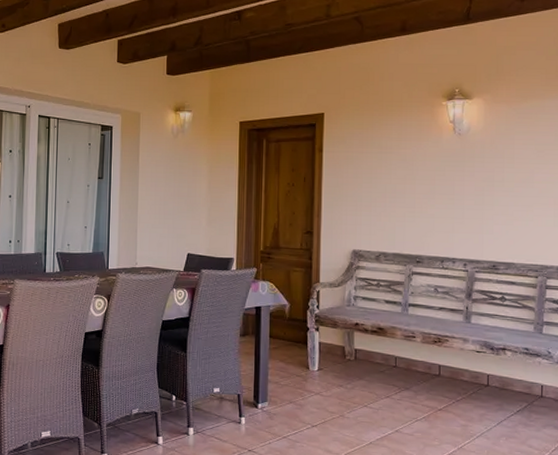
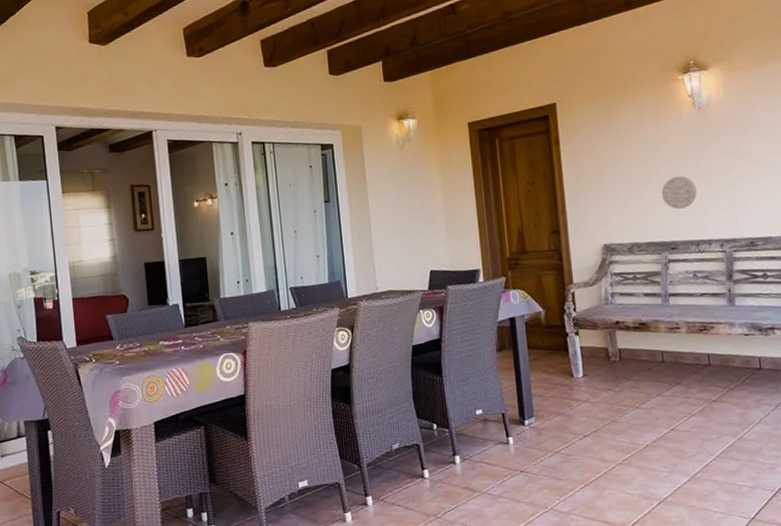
decorative medallion: none [413,195,447,226] -> present [661,176,697,209]

